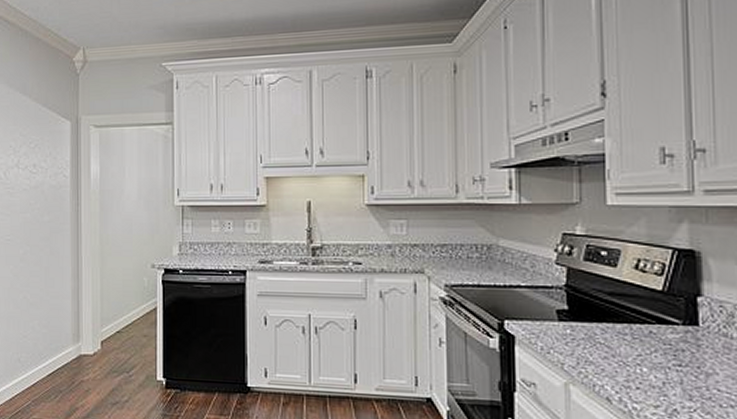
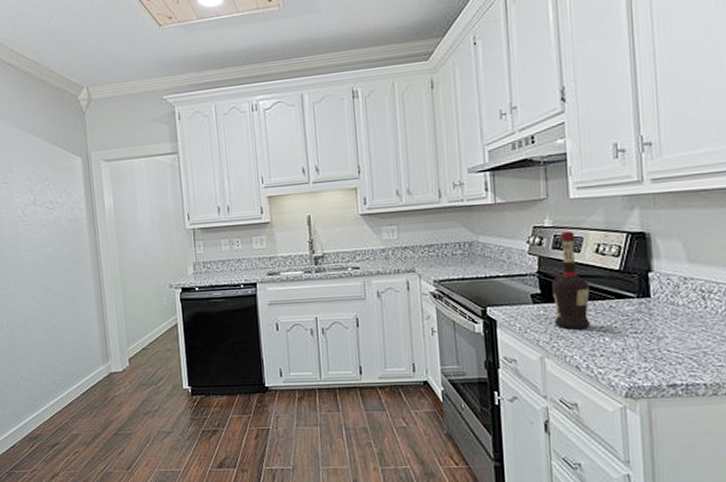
liquor: none [582,242,627,355] -> present [552,231,591,329]

